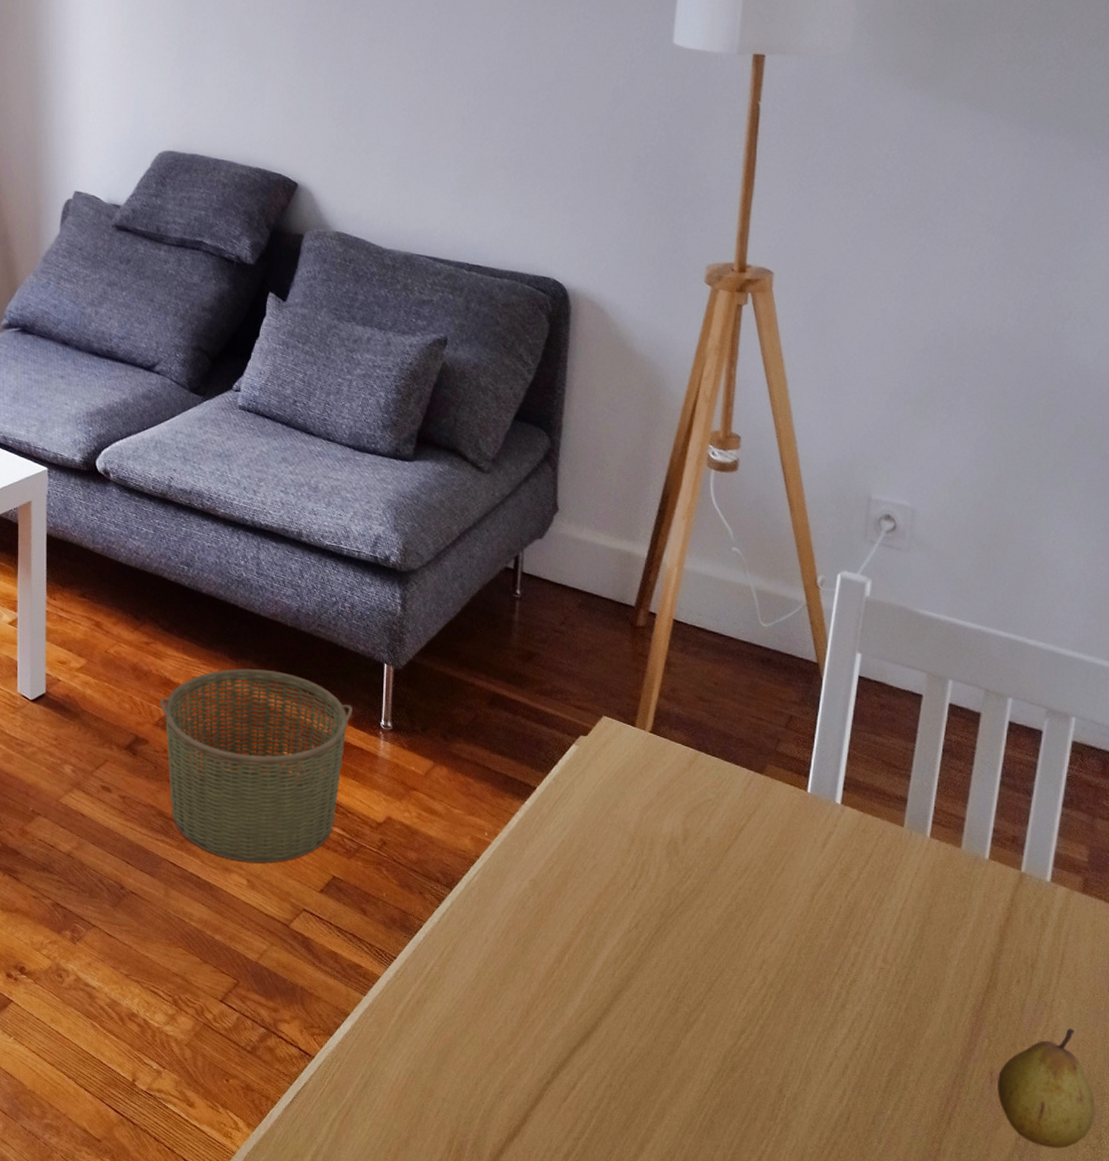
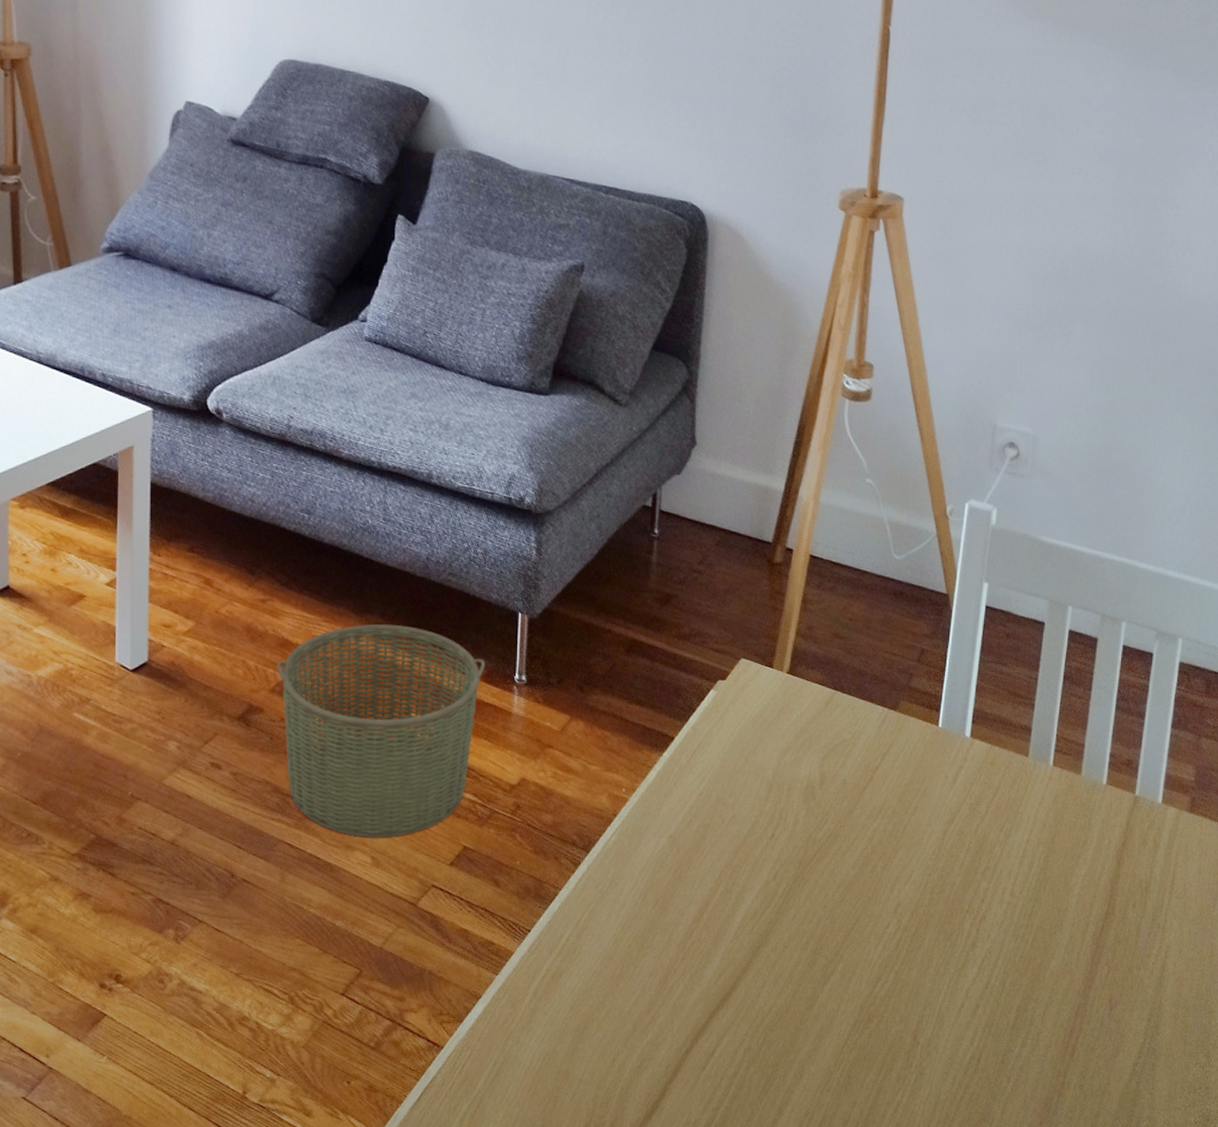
fruit: present [997,1028,1095,1149] -> none [1116,948,1204,1071]

